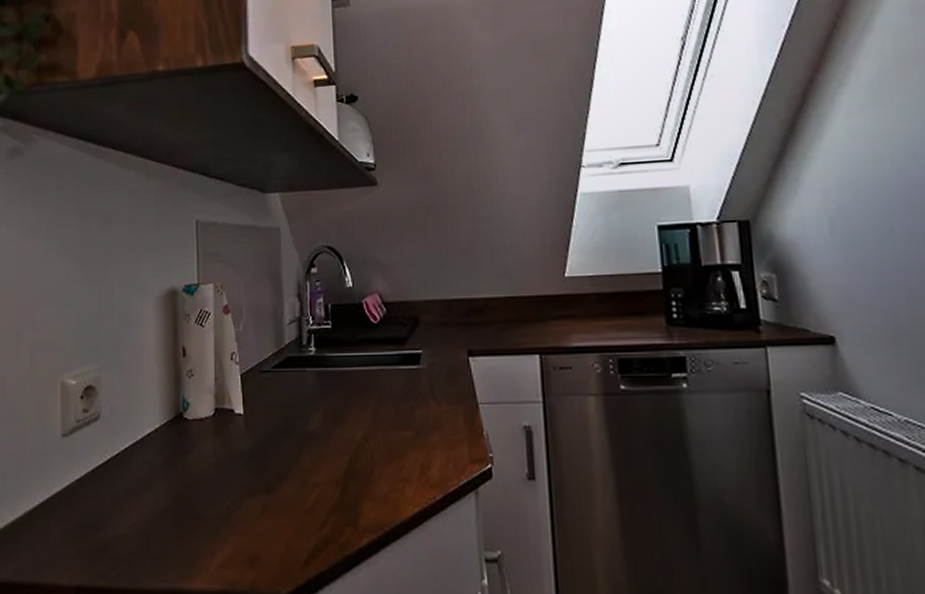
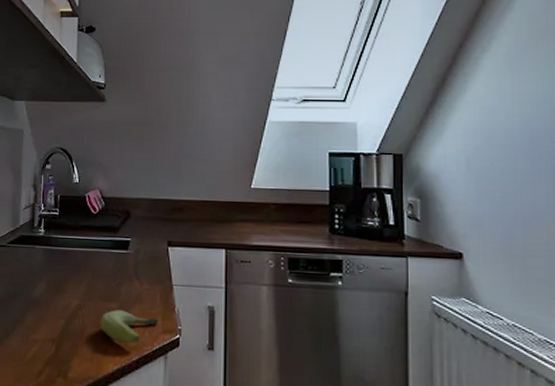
fruit: none [392,439,465,480] -> present [100,310,159,344]

